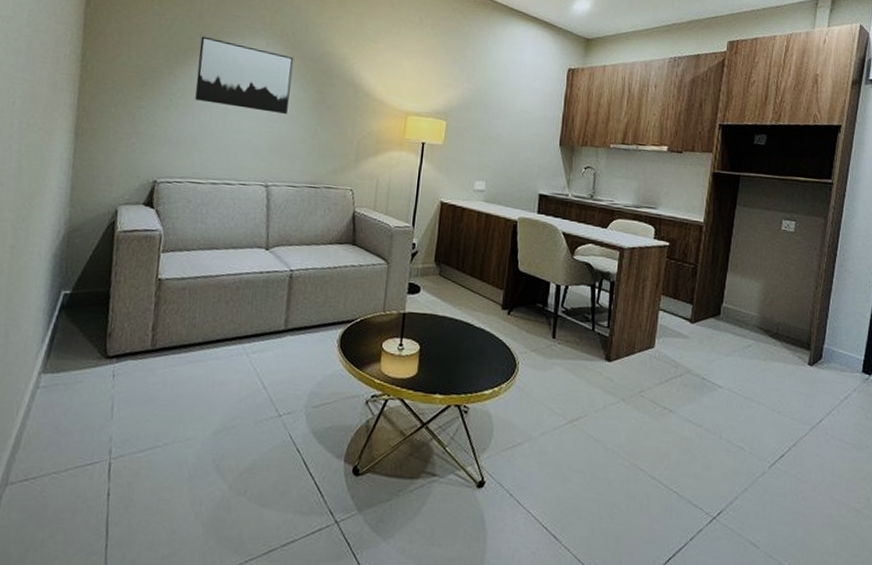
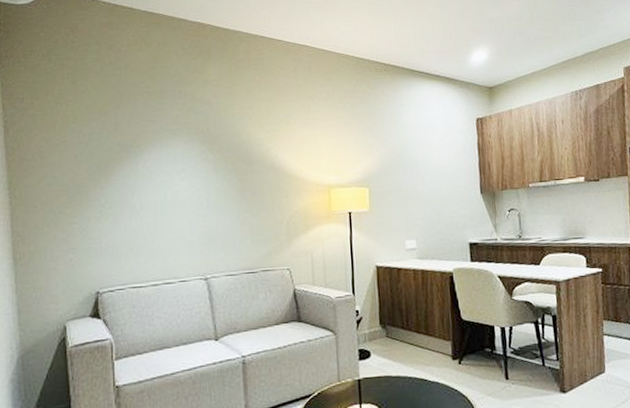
wall art: present [195,36,294,114] -> none [120,145,214,209]

